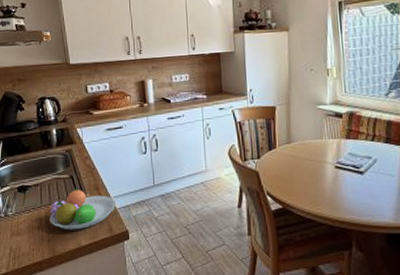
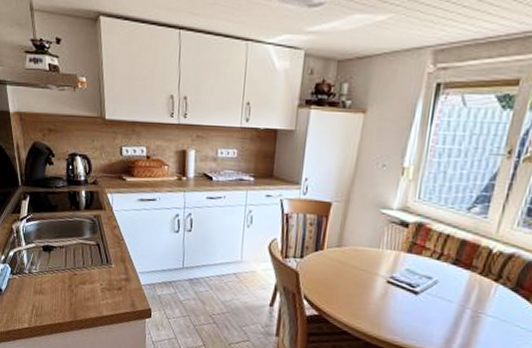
fruit bowl: present [48,189,117,230] -> none [72,257,142,299]

